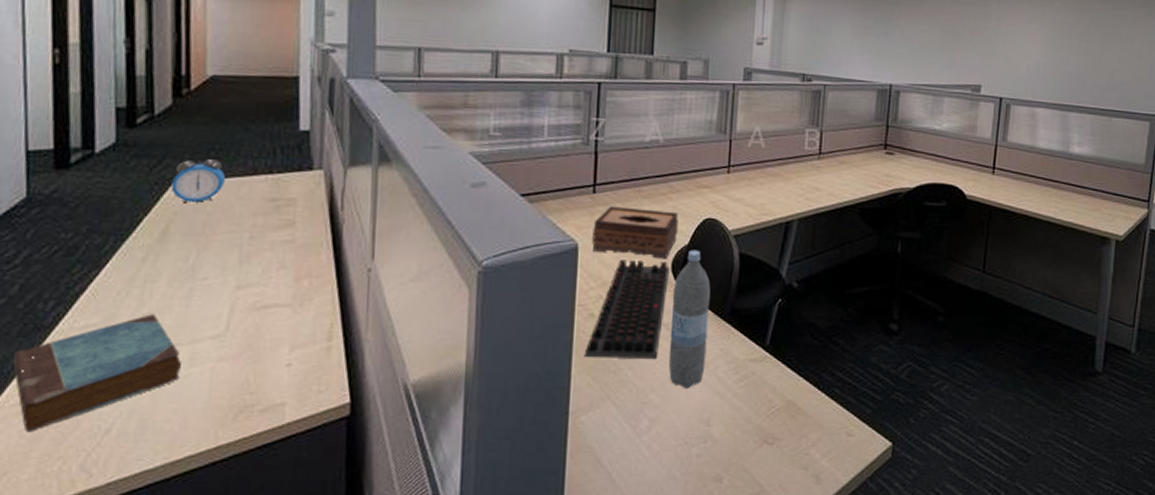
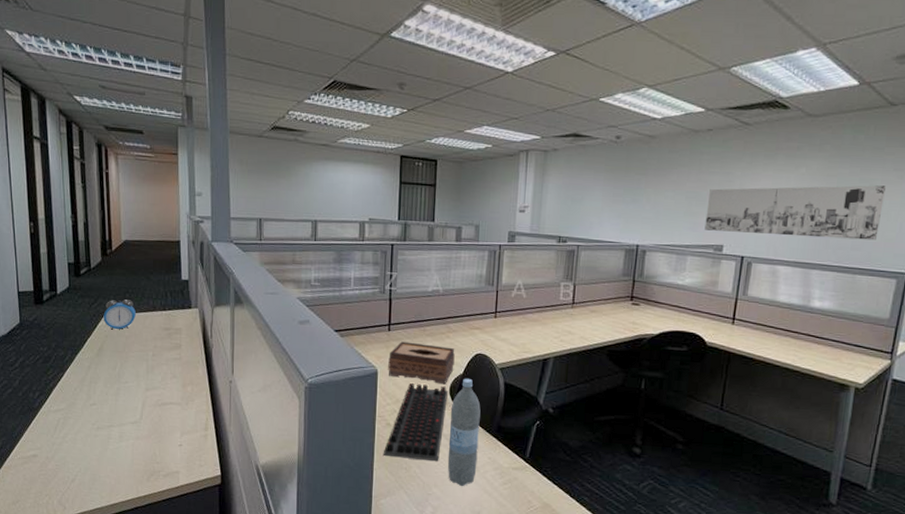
book: present [12,314,181,433] -> none [17,404,114,477]
wall art: none [961,22,1136,81] -> present [704,185,886,240]

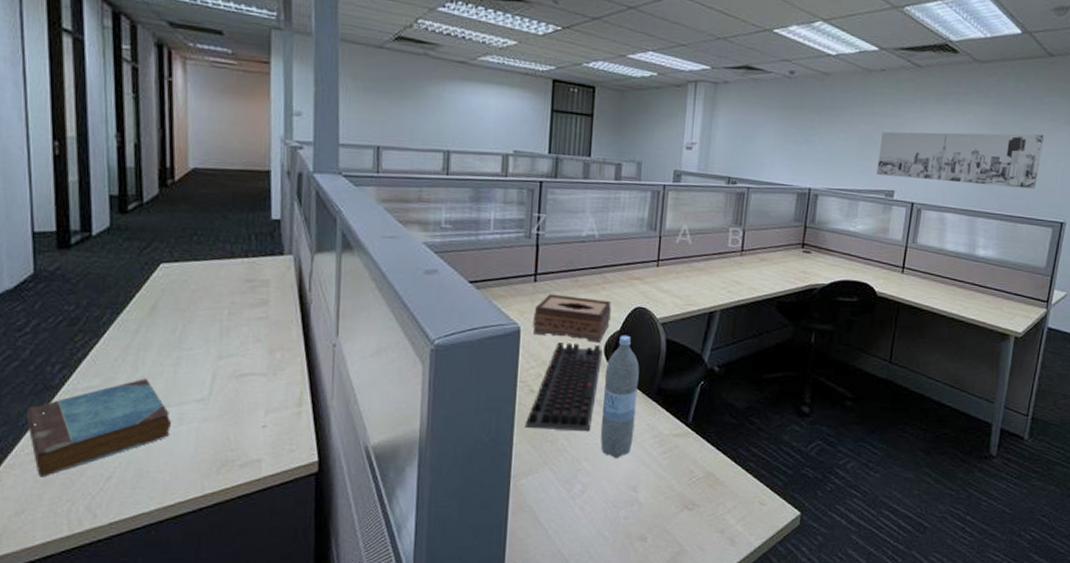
book: none [17,404,114,477] -> present [26,378,171,478]
alarm clock: present [103,299,136,330] -> none [159,243,206,282]

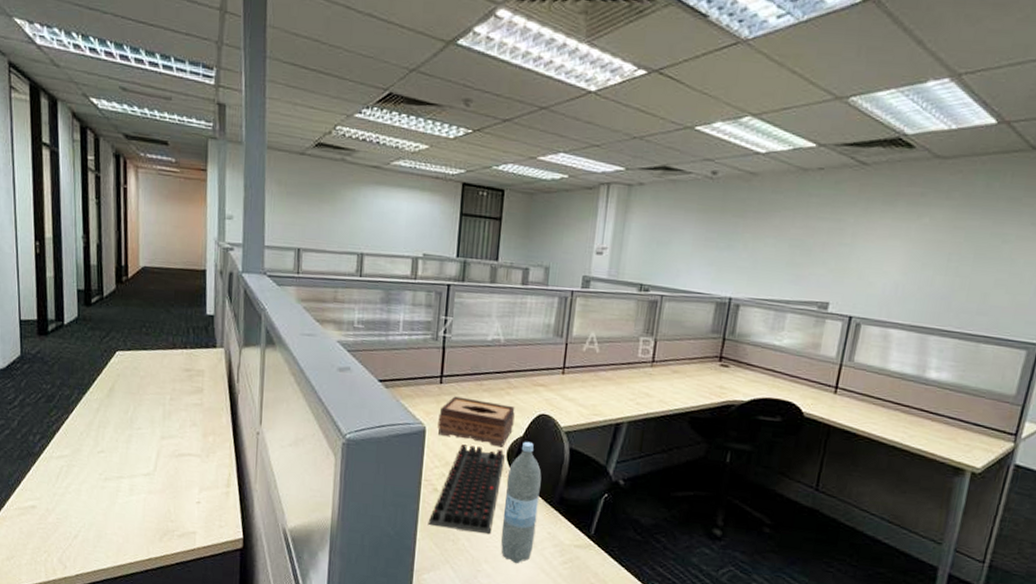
book: present [26,378,171,478] -> none [15,452,124,530]
wall art: present [876,131,1044,189] -> none [808,236,1021,305]

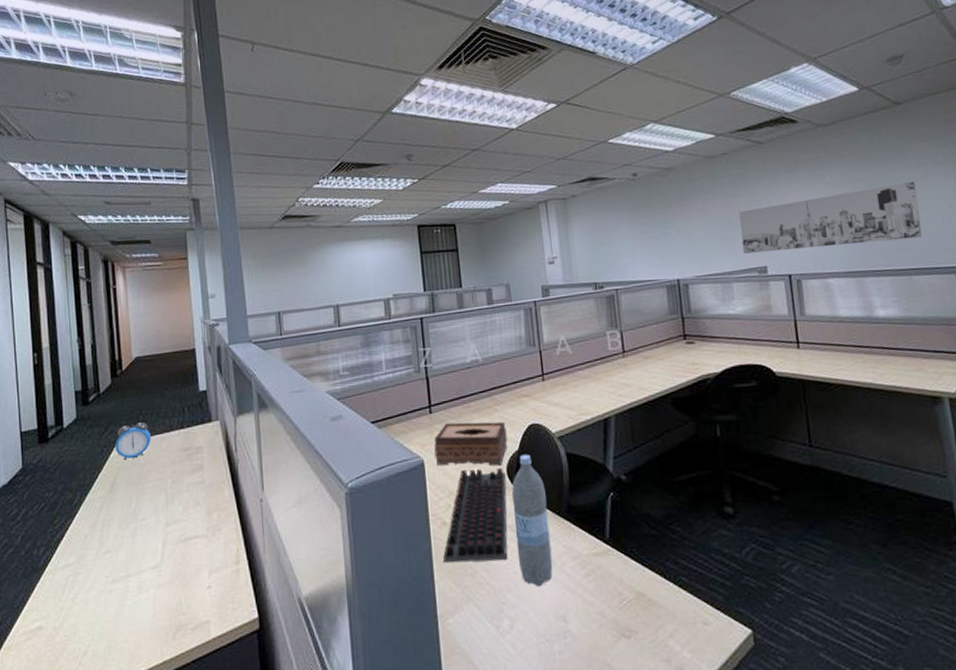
alarm clock: none [115,334,153,368] -> present [115,422,151,460]
wall art: none [808,236,1021,305] -> present [739,182,923,254]

